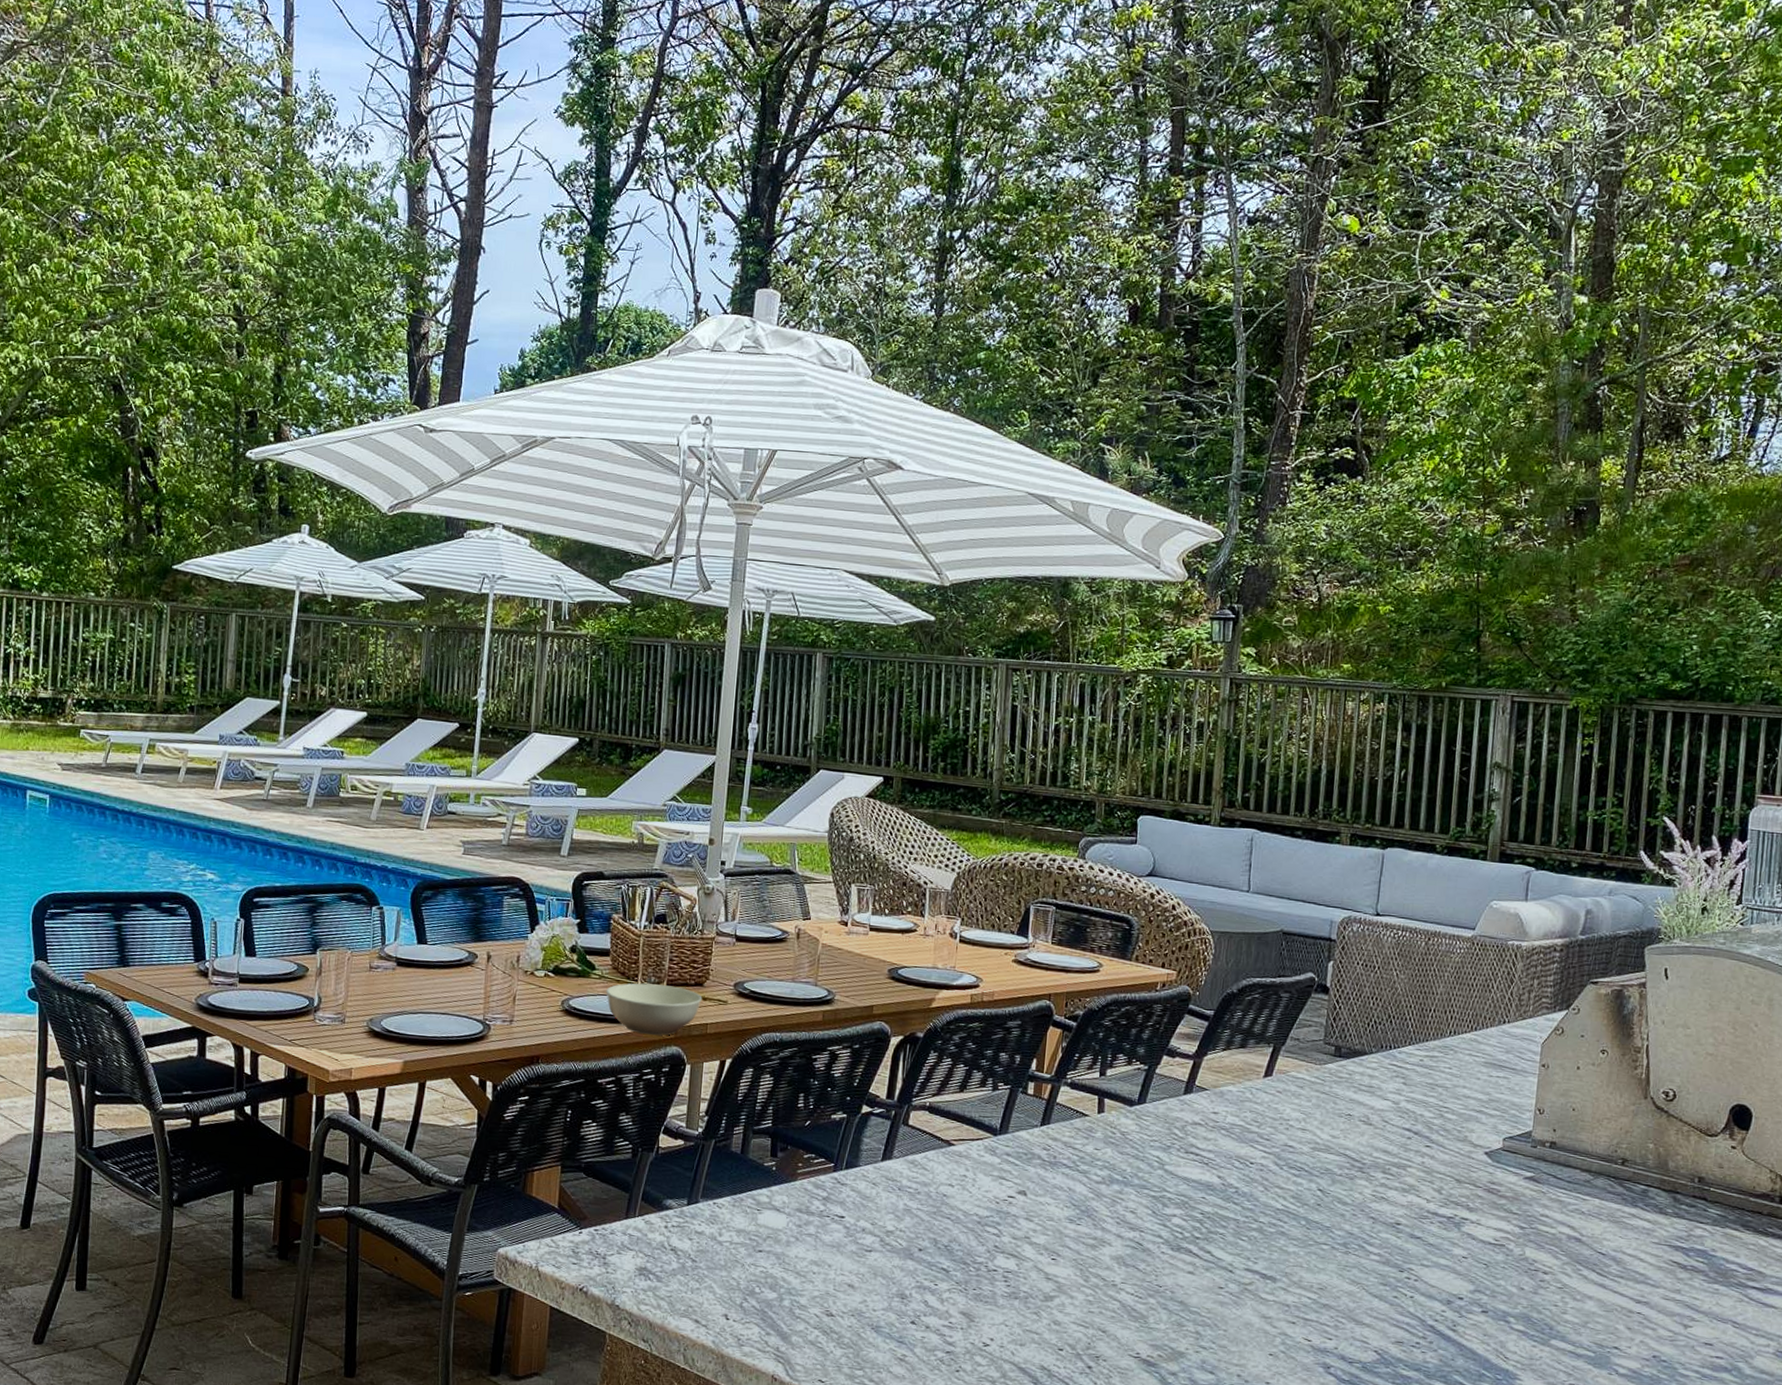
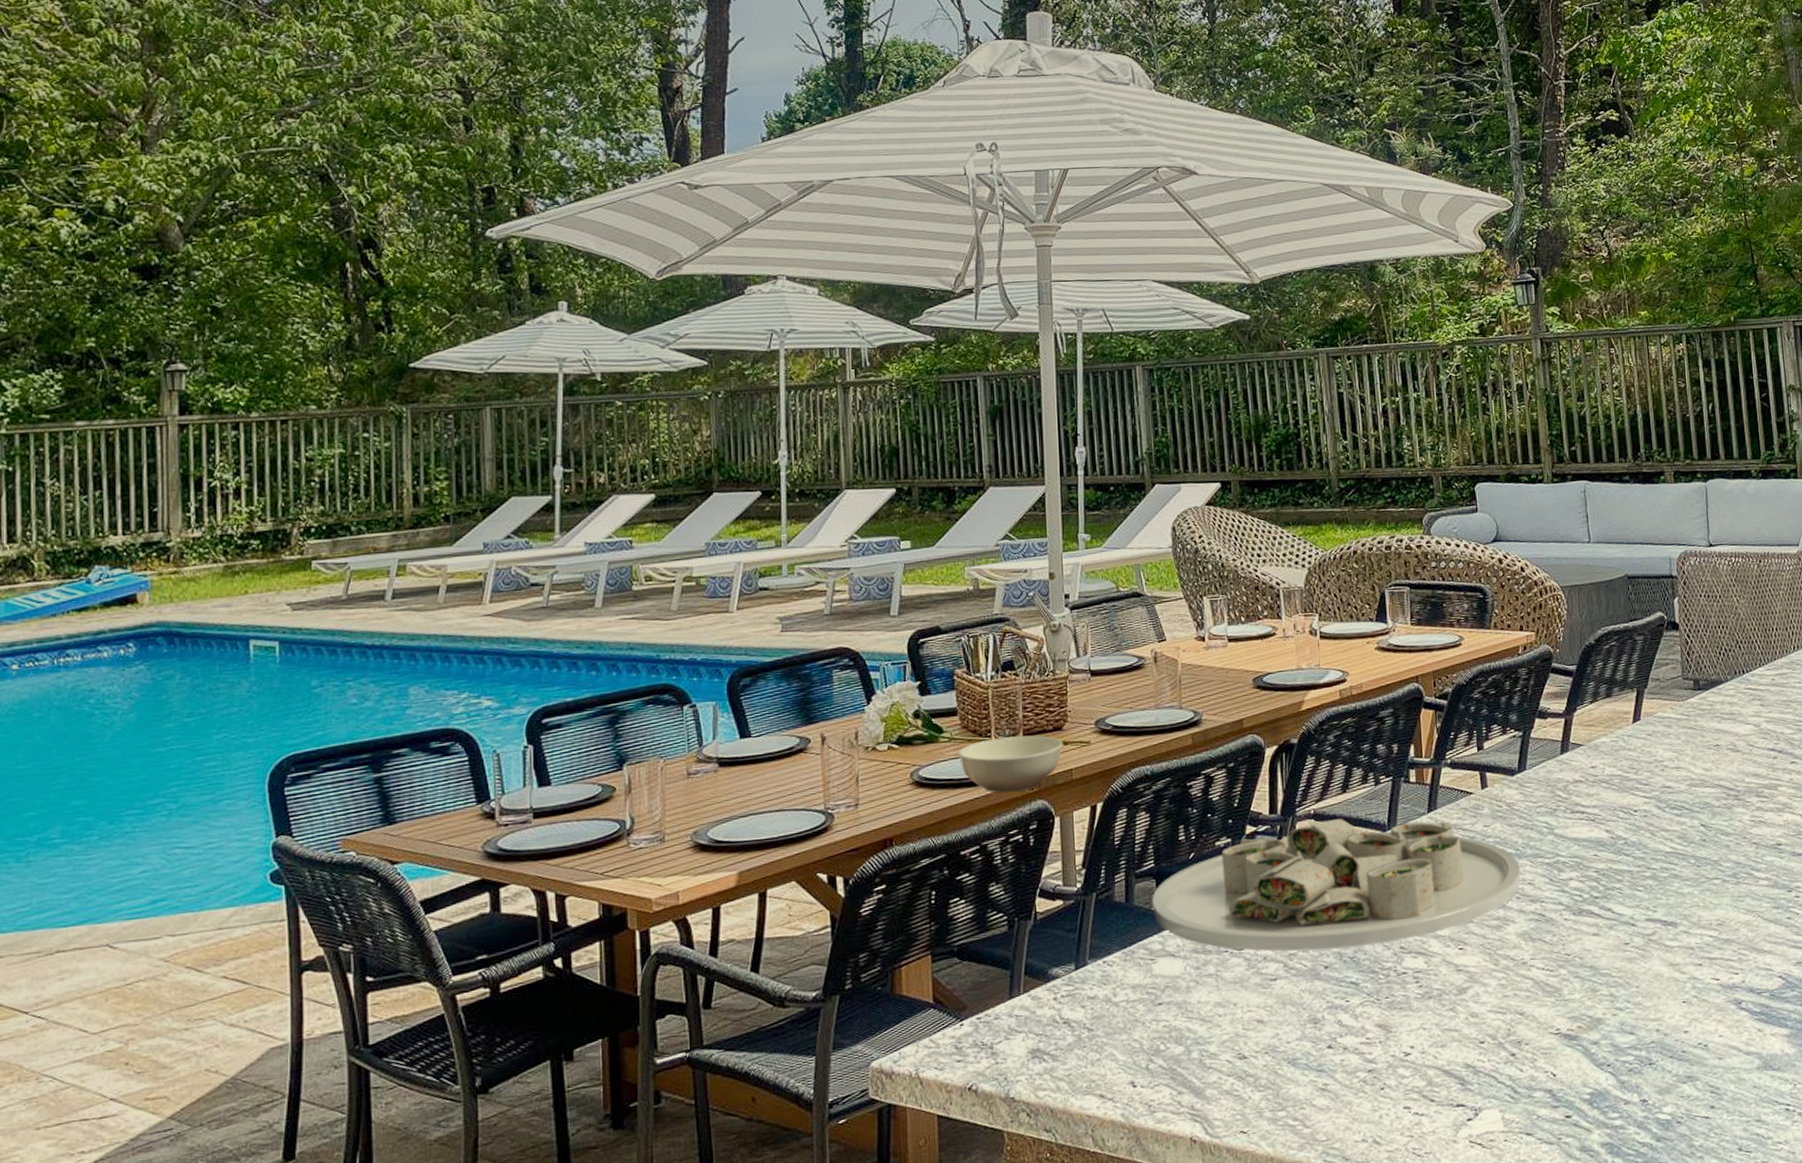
platter: none [764,1114,1125,1240] -> present [1152,819,1521,952]

